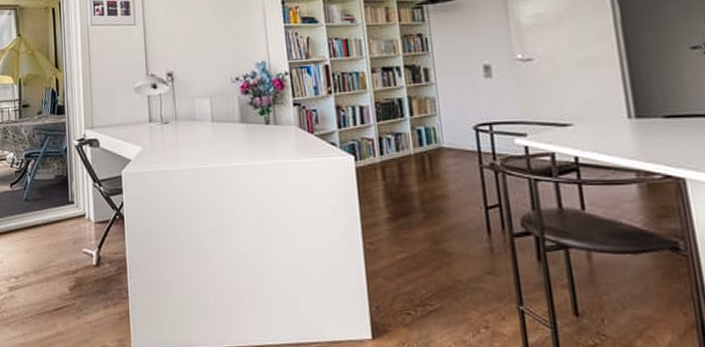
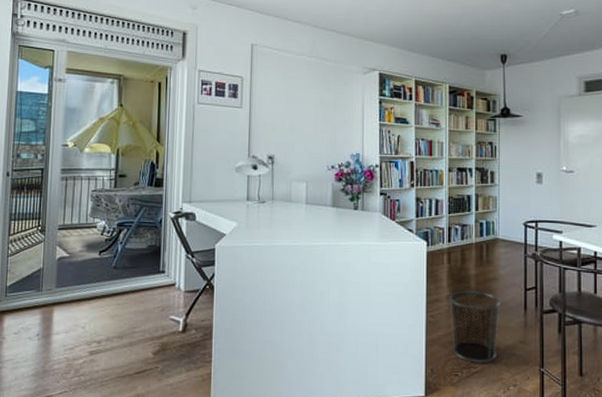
waste bin: none [388,212,458,300] -> present [449,291,500,363]

